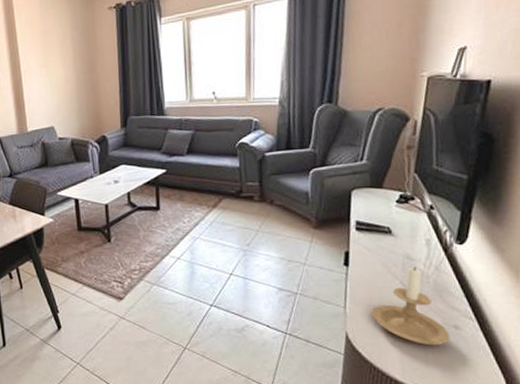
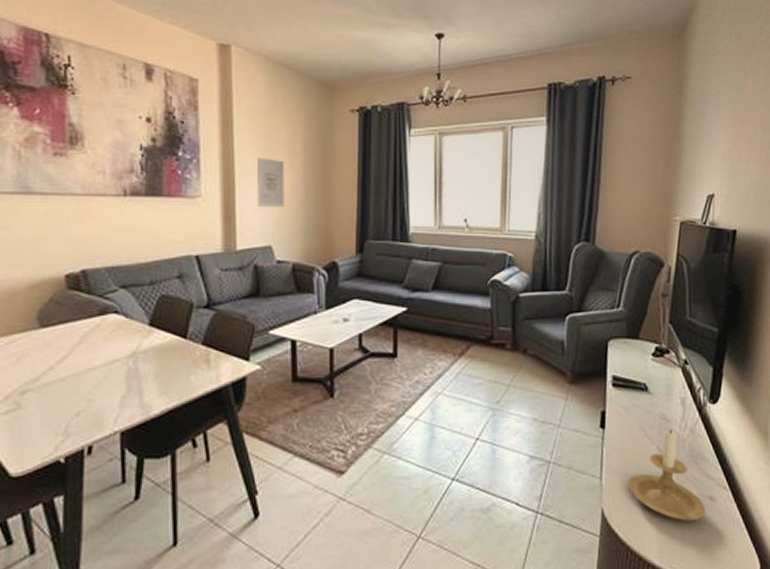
wall art: none [36,56,61,97] -> present [256,158,285,208]

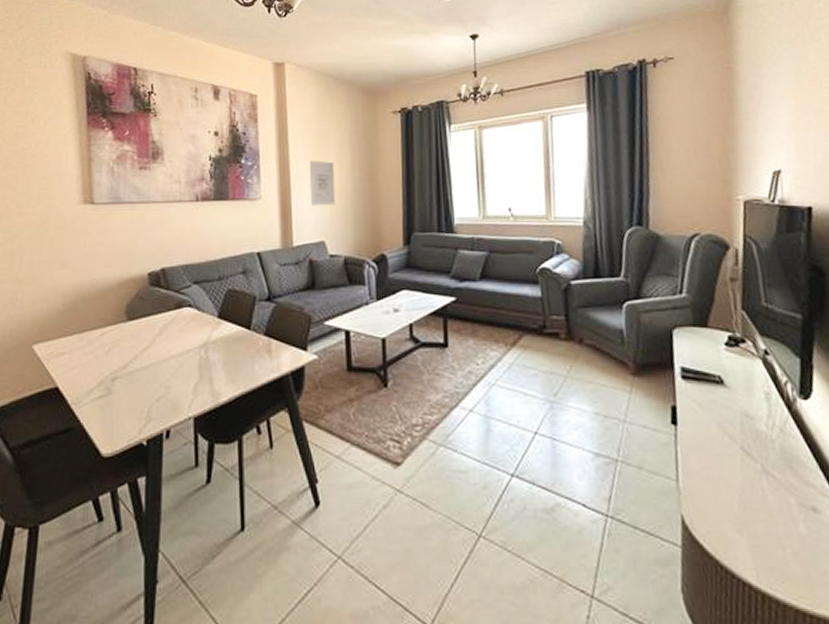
candle holder: present [629,429,706,522] -> none [711,427,810,535]

